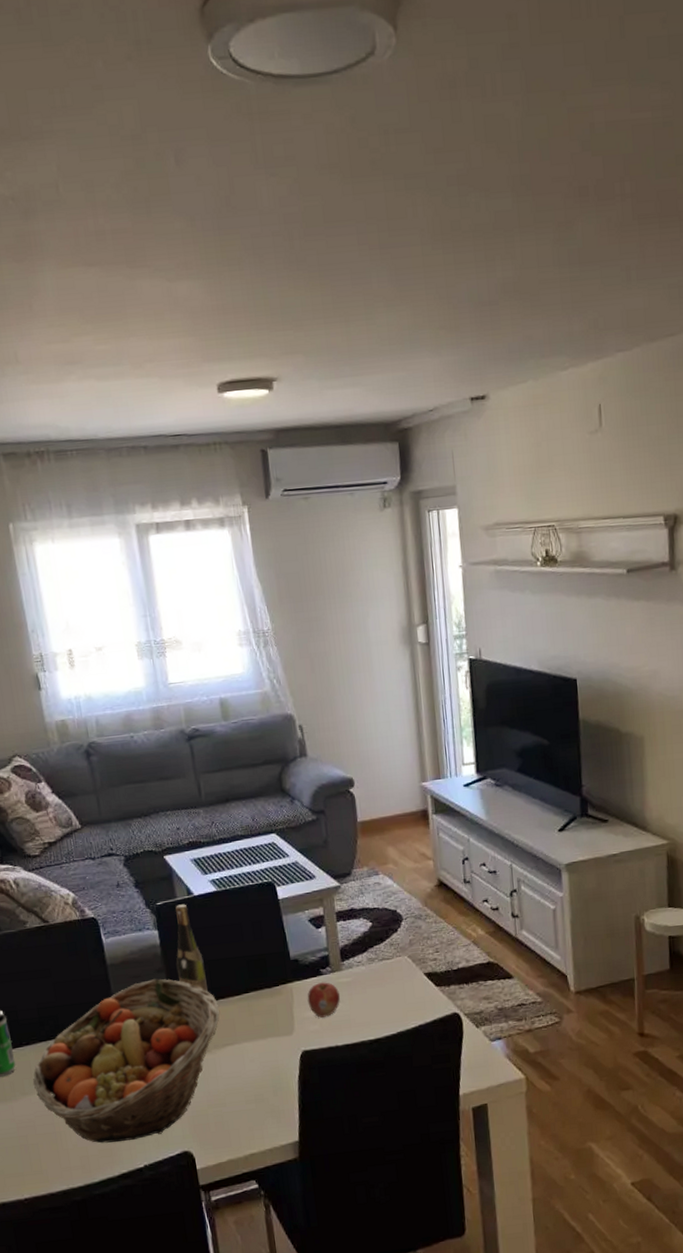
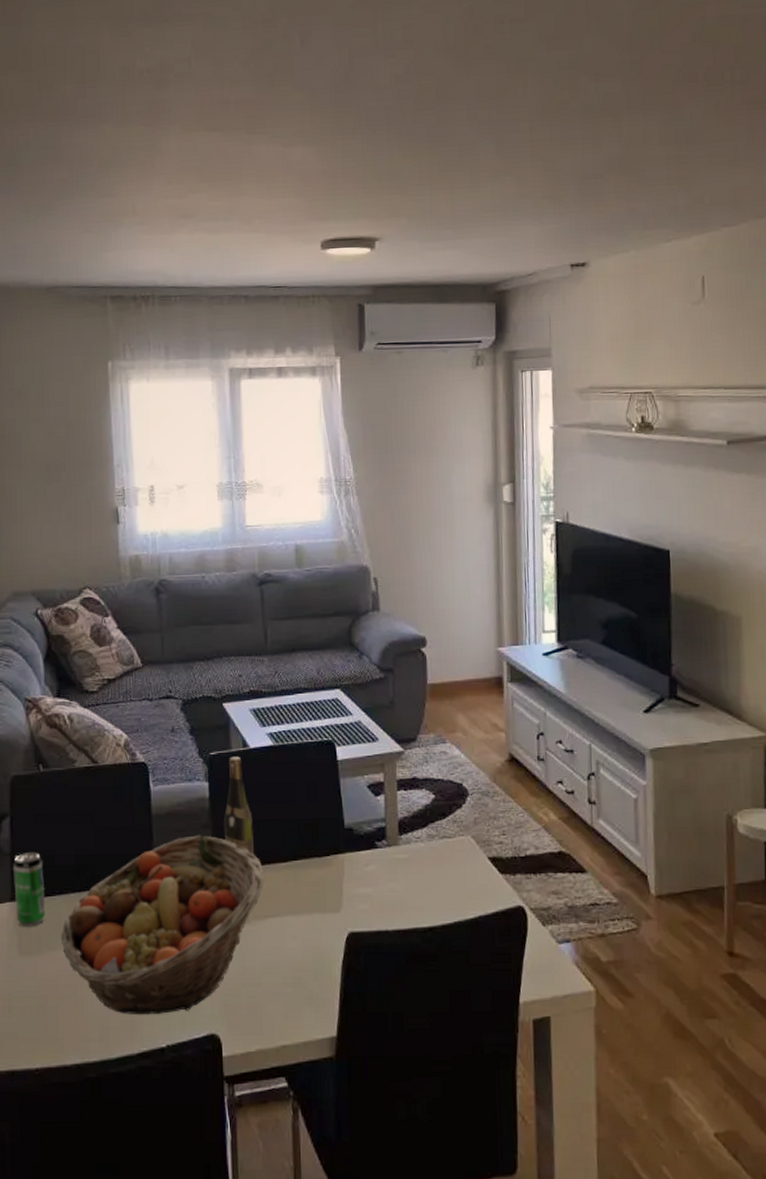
fruit: present [307,981,341,1018] -> none [359,855,395,896]

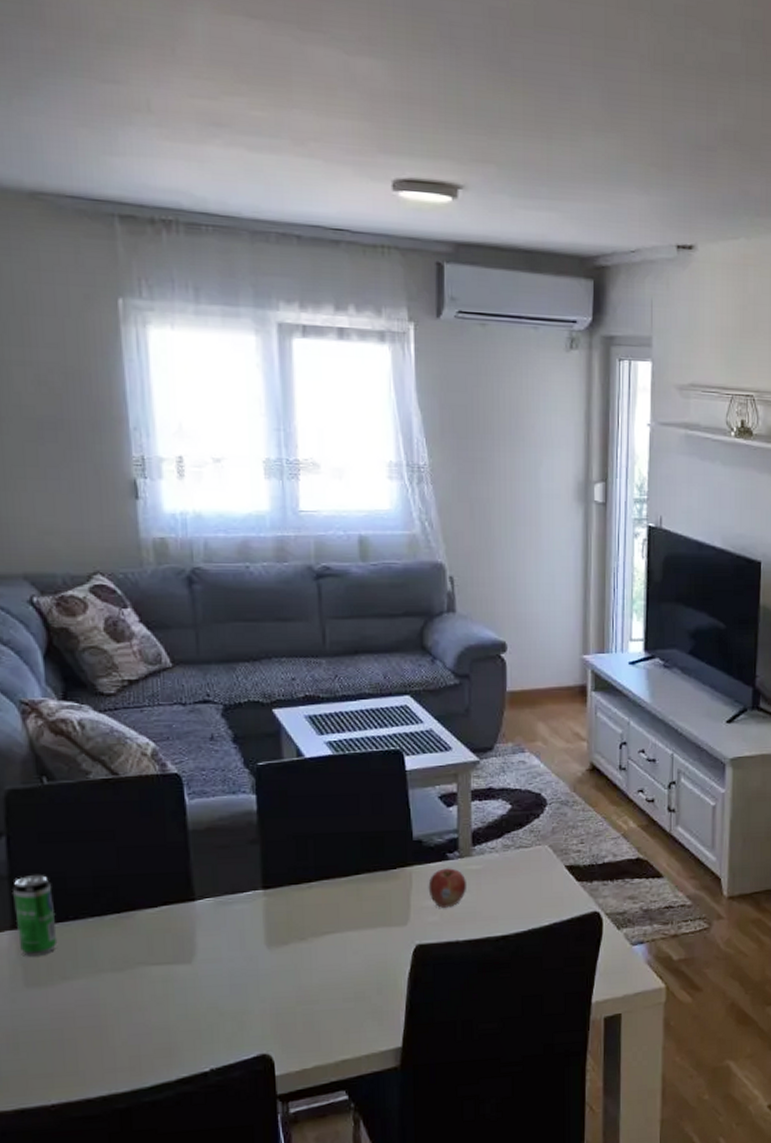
fruit basket: present [60,835,265,1015] -> none [77,851,323,1042]
wine bottle: present [223,756,254,855] -> none [274,766,310,870]
fruit: none [359,855,395,896] -> present [428,867,468,908]

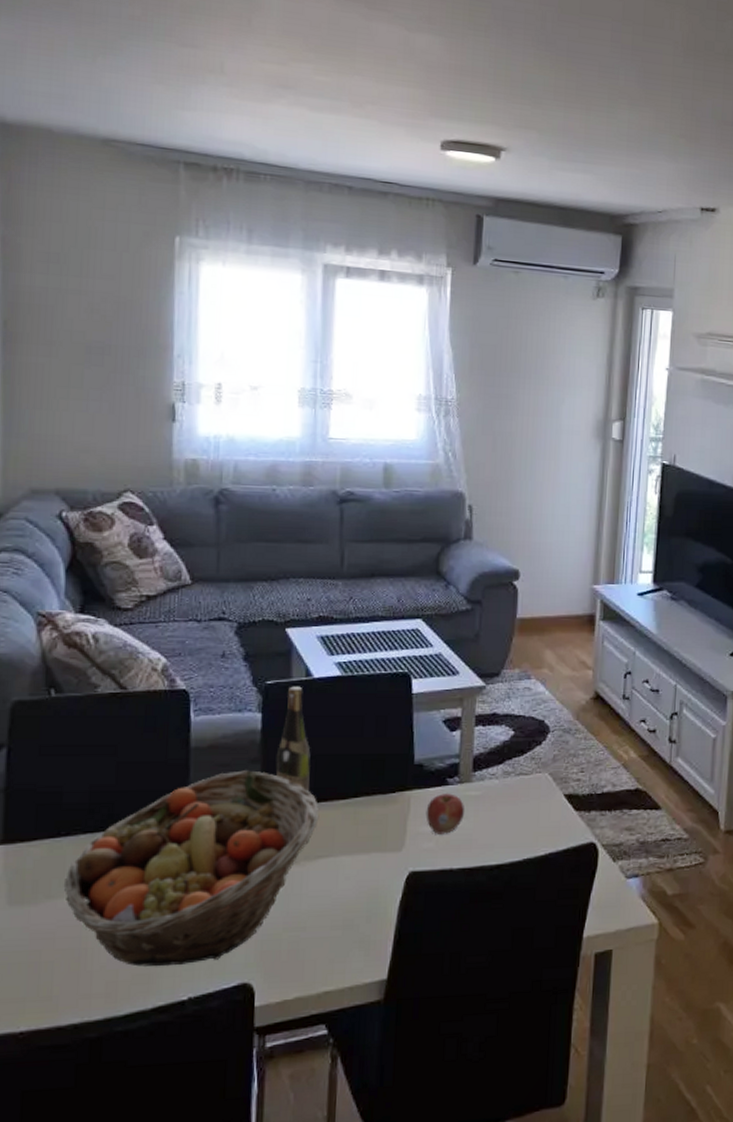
beverage can: present [12,874,58,956] -> none [6,787,48,873]
fruit basket: none [77,851,323,1042] -> present [63,770,320,967]
wine bottle: none [274,766,310,870] -> present [275,686,311,792]

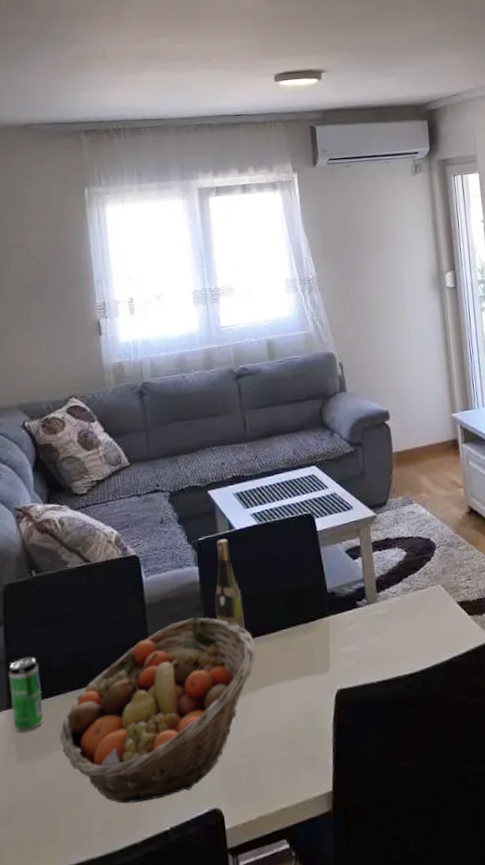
beverage can: none [6,787,48,873] -> present [8,656,44,733]
fruit: present [426,792,465,834] -> none [343,614,376,653]

